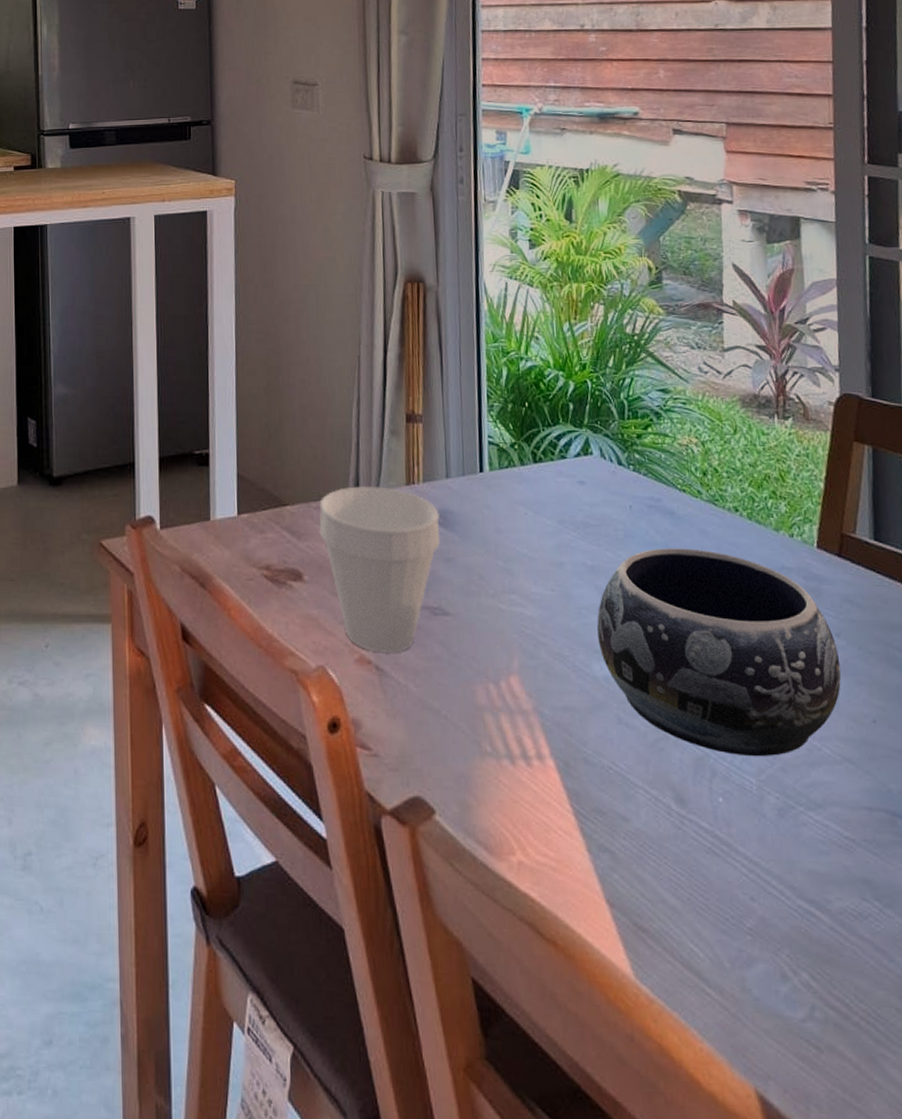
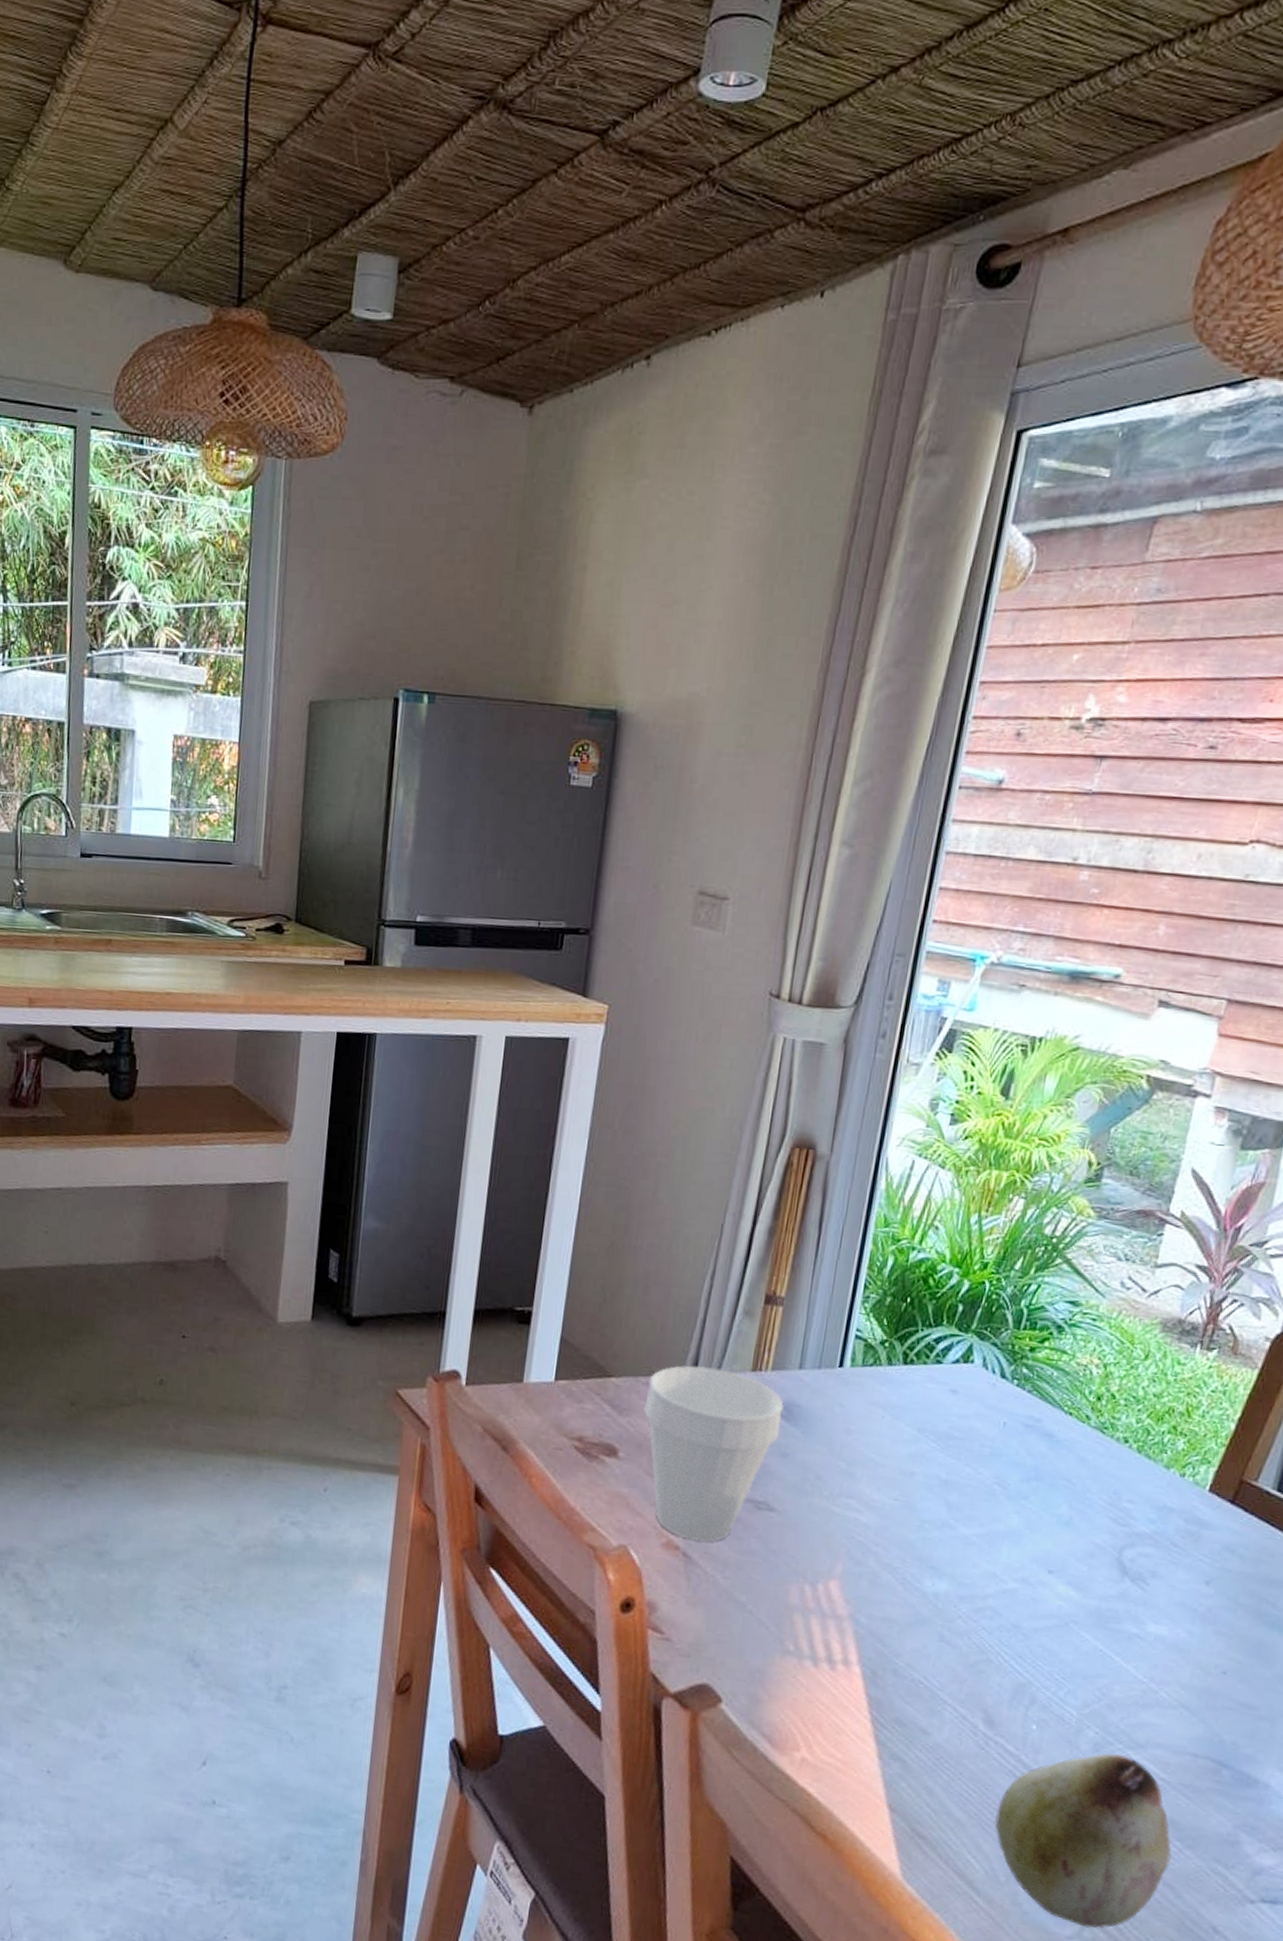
decorative bowl: present [597,548,842,757] -> none [935,1470,1204,1693]
fruit: none [706,816,875,1007] -> present [995,1753,1172,1929]

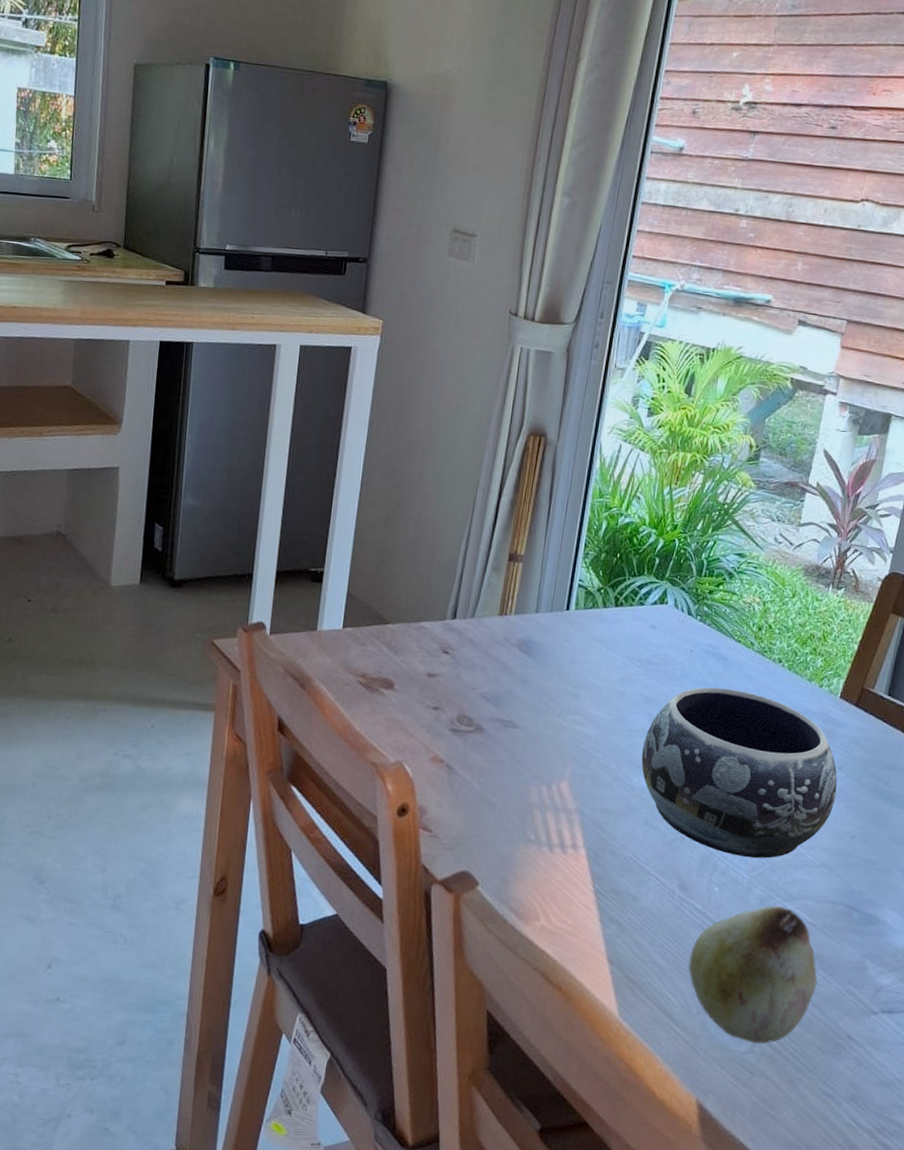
cup: present [644,1365,784,1542] -> none [414,612,524,755]
decorative bowl: none [935,1470,1204,1693] -> present [641,687,838,859]

